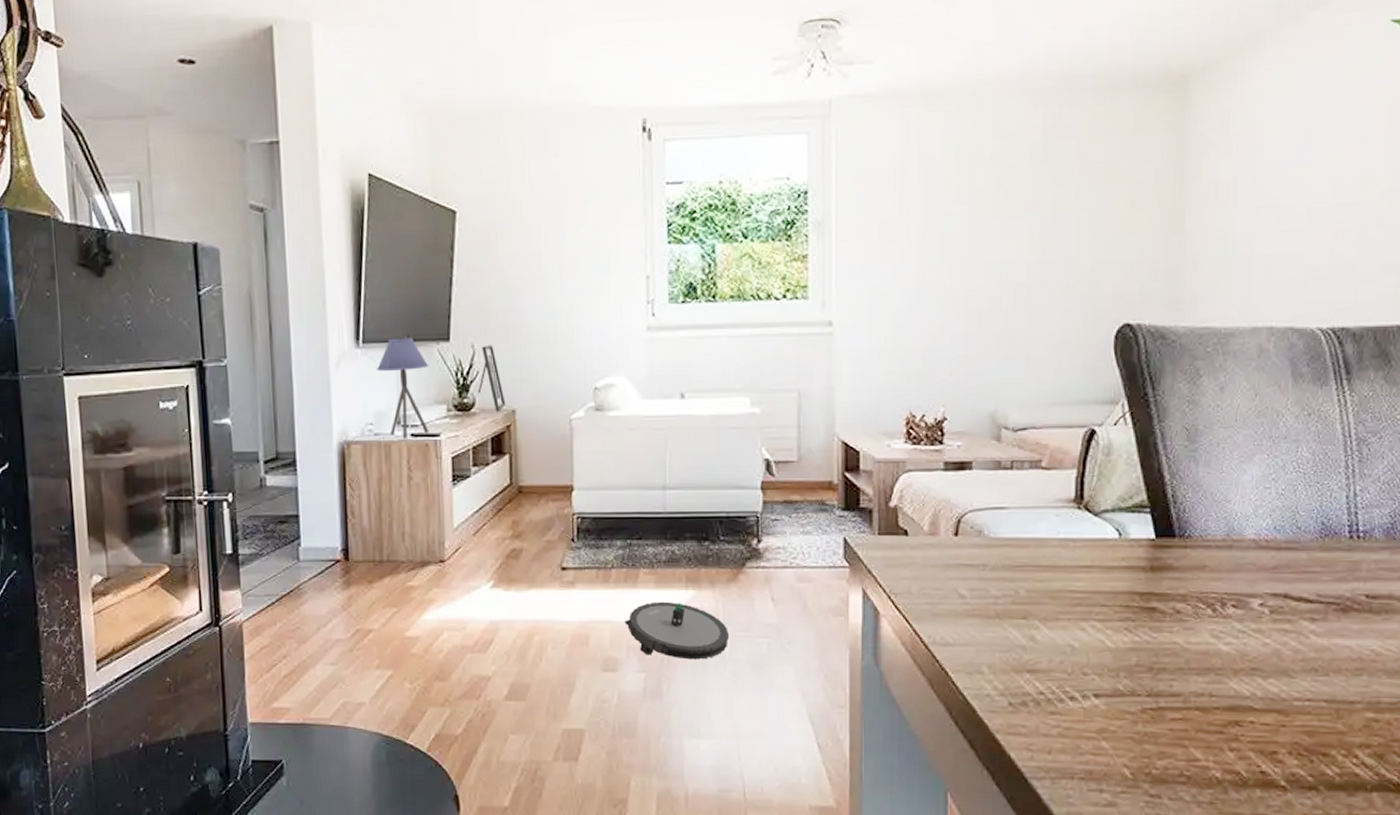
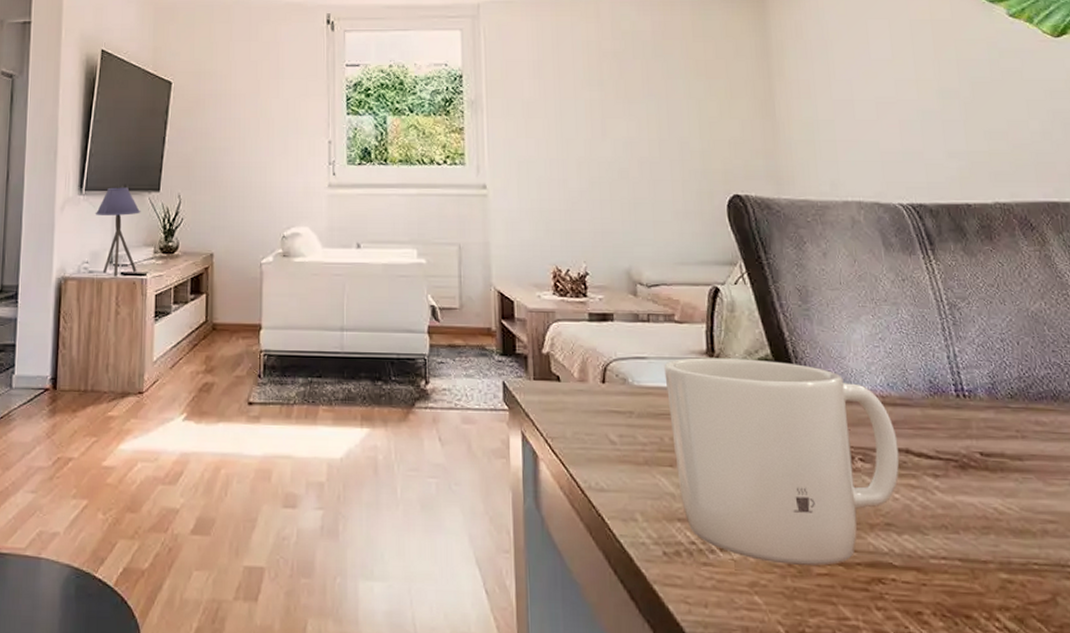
picture frame: present [477,344,506,411] -> none [181,195,205,254]
robot vacuum: present [624,601,730,660] -> none [304,438,401,499]
mug: none [1025,505,1277,711] -> present [664,357,900,566]

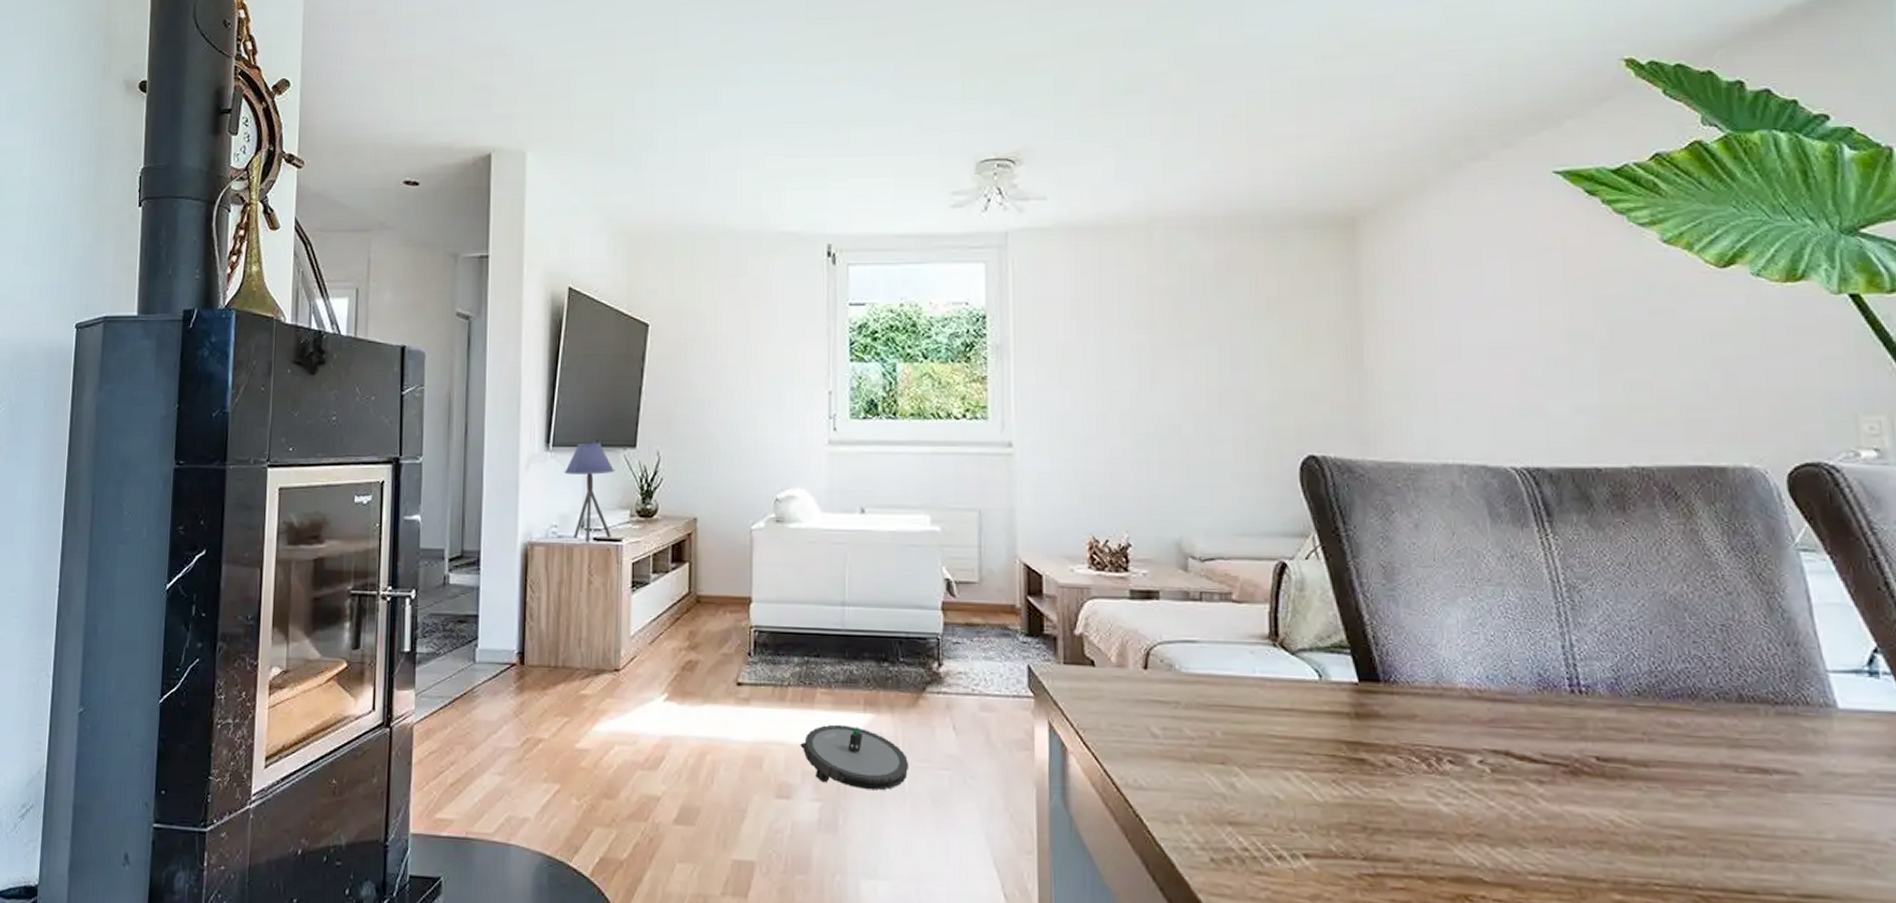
robot vacuum: none [304,438,401,499] -> present [800,724,910,791]
mug: present [664,357,900,566] -> none [1218,642,1497,879]

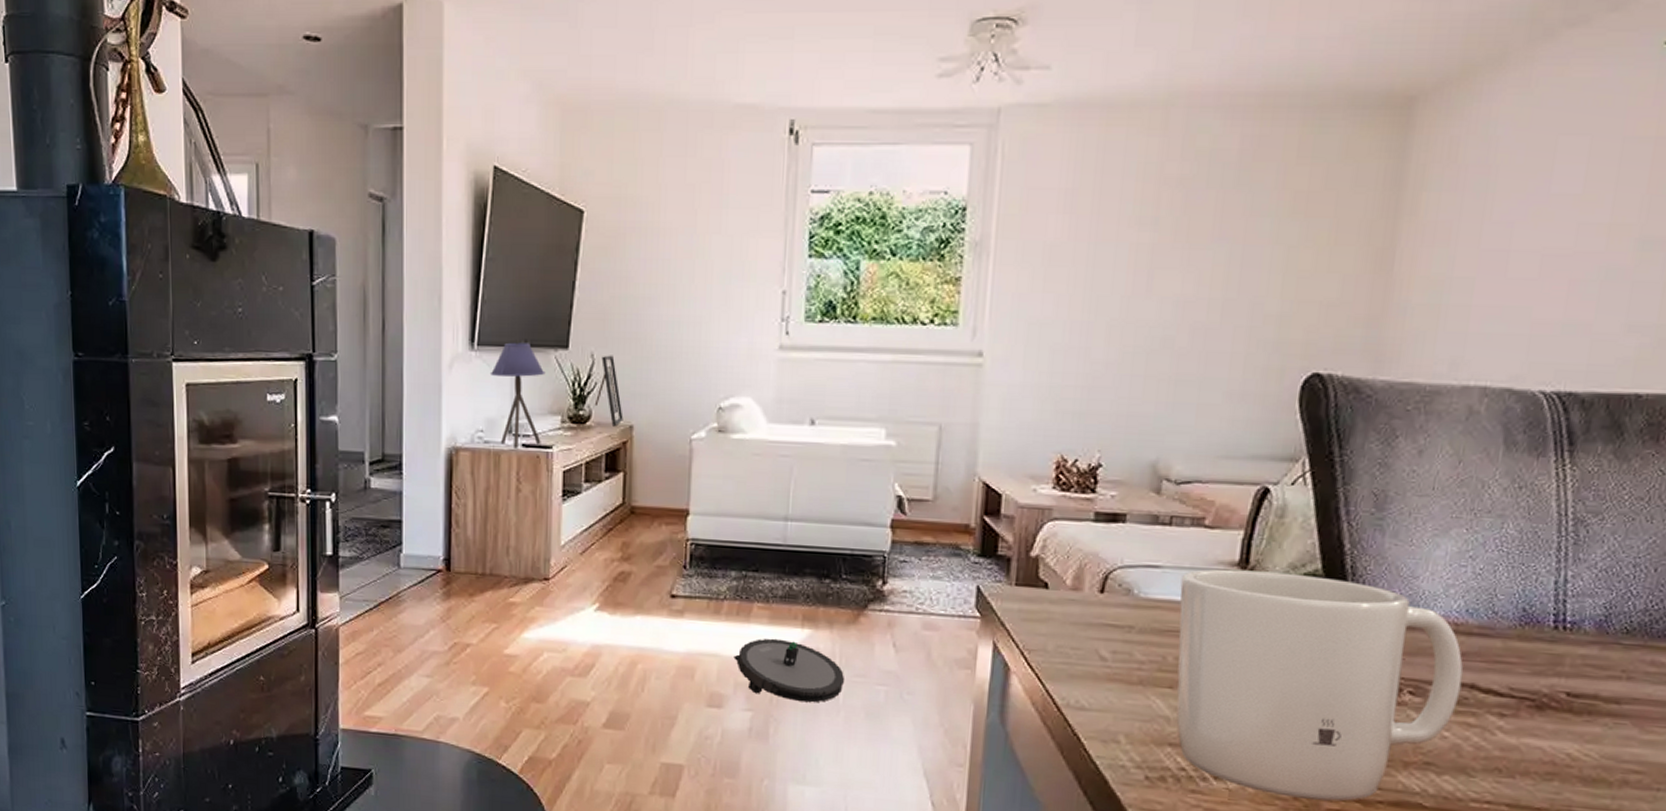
picture frame: none [661,452,688,518] -> present [594,355,623,425]
mug: none [1218,642,1497,879] -> present [1176,569,1463,802]

